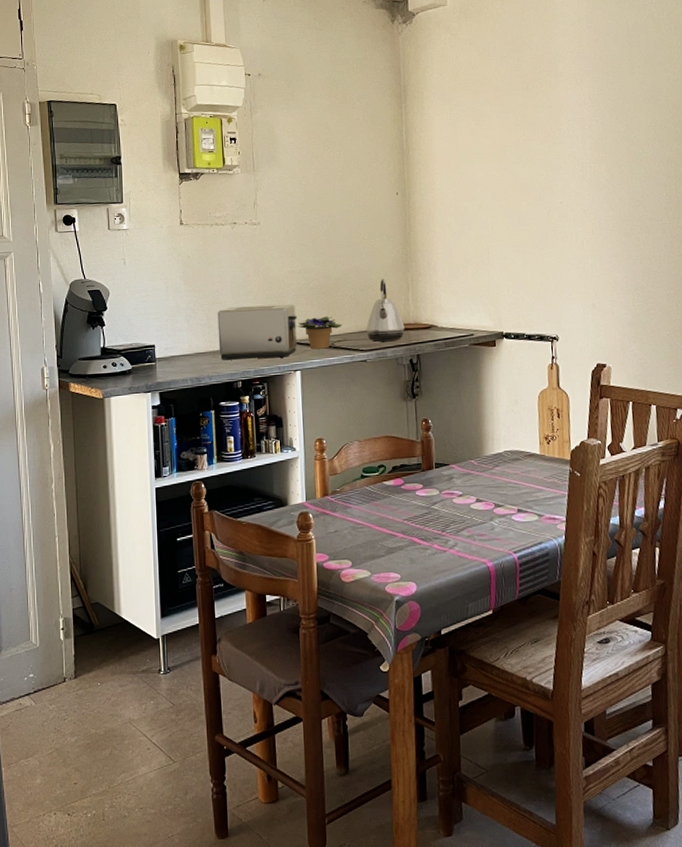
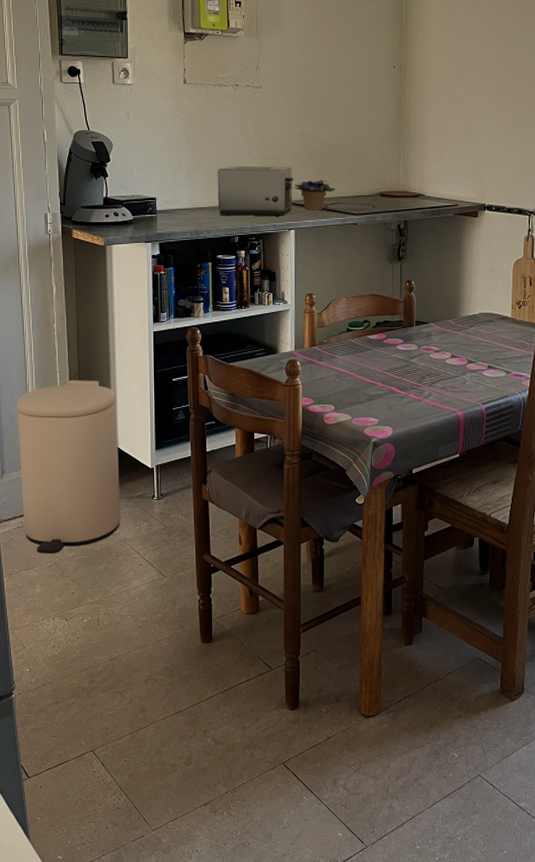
pedal bin: none [14,543,125,739] -> present [16,380,120,554]
kettle: present [365,279,405,342] -> none [357,148,395,207]

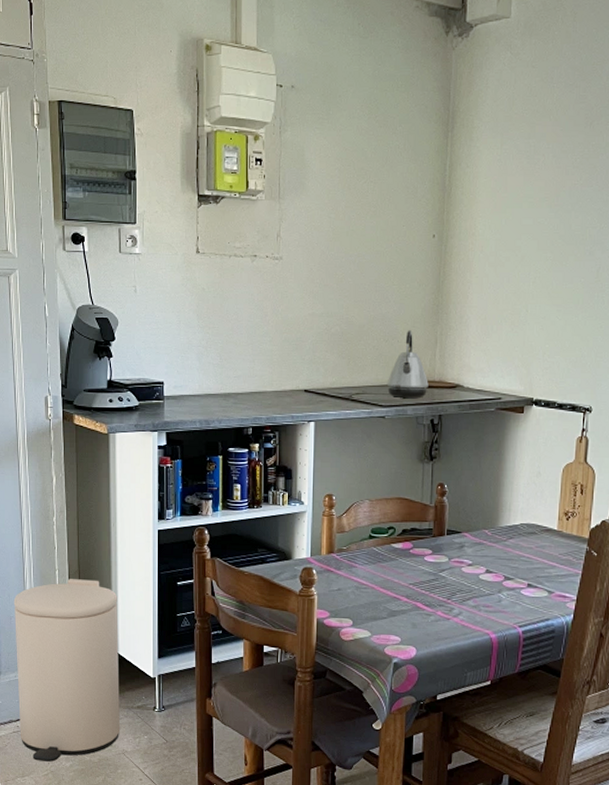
toaster: present [217,165,293,217] -> none [230,347,315,406]
potted flower: present [293,180,336,210] -> none [315,366,362,401]
kettle: none [357,148,395,207] -> present [386,330,429,399]

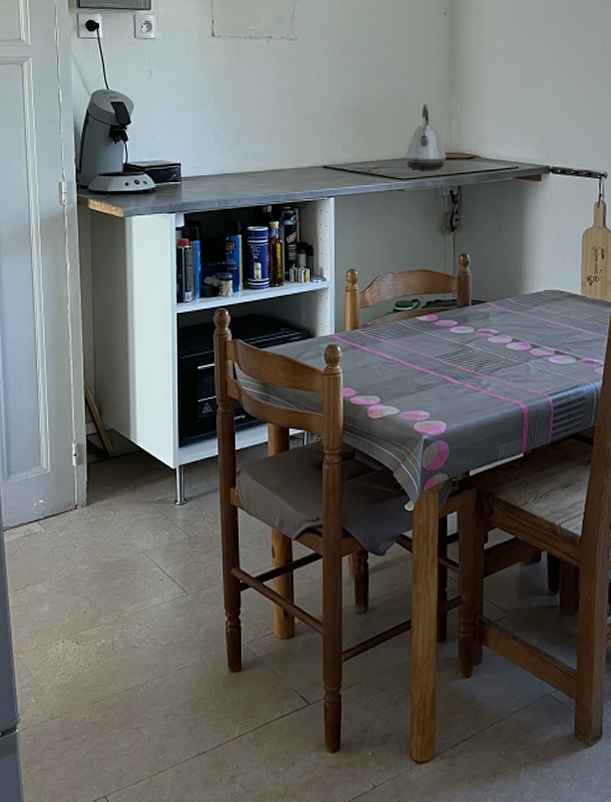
pedal bin: present [13,579,120,762] -> none [25,368,139,566]

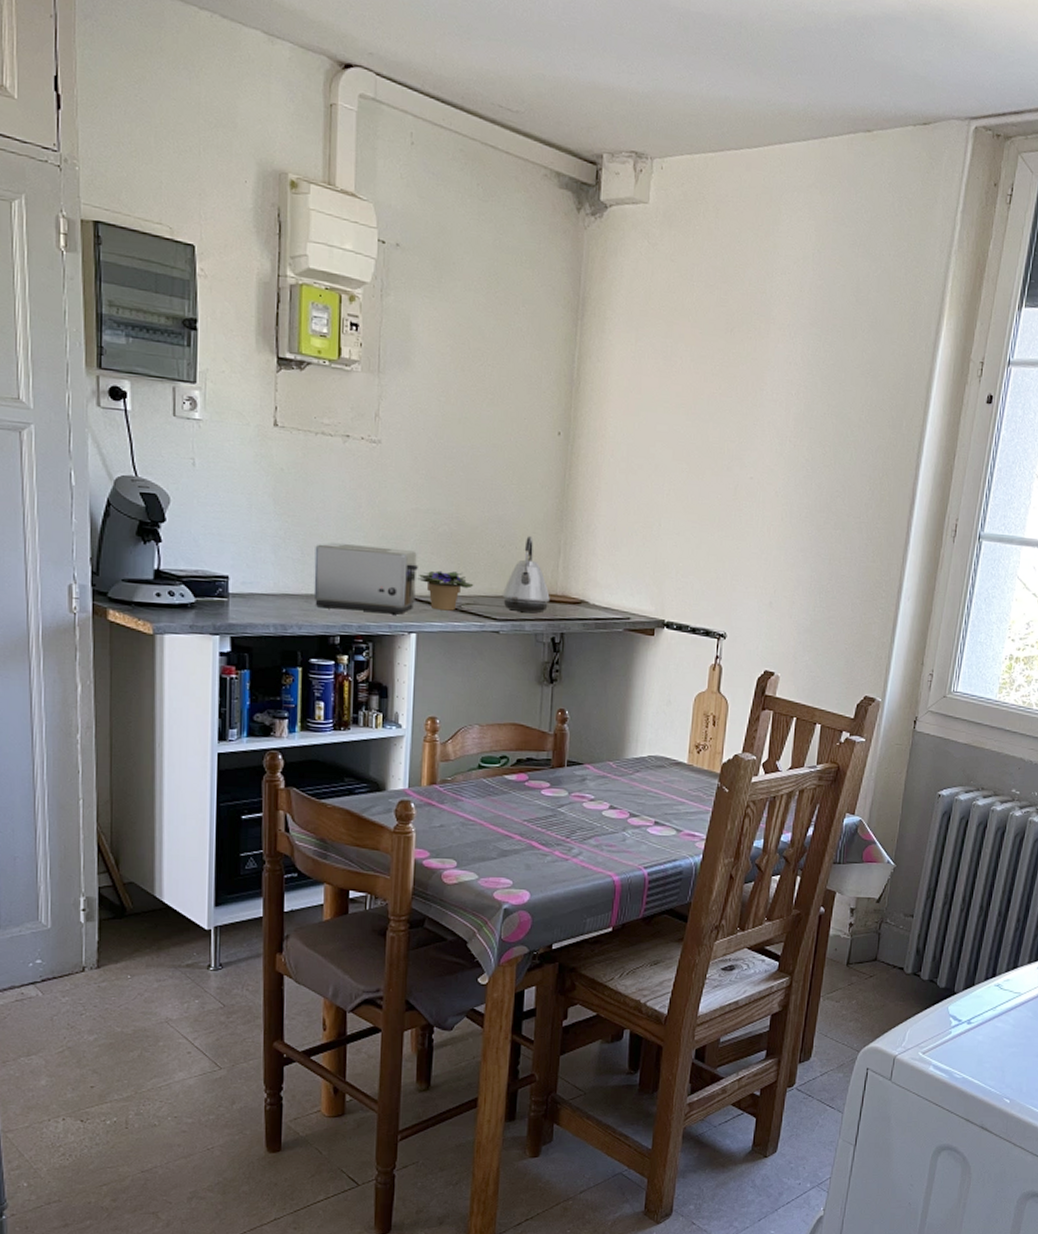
toaster: none [248,126,333,183] -> present [313,542,418,615]
potted flower: none [333,141,381,176] -> present [417,570,474,611]

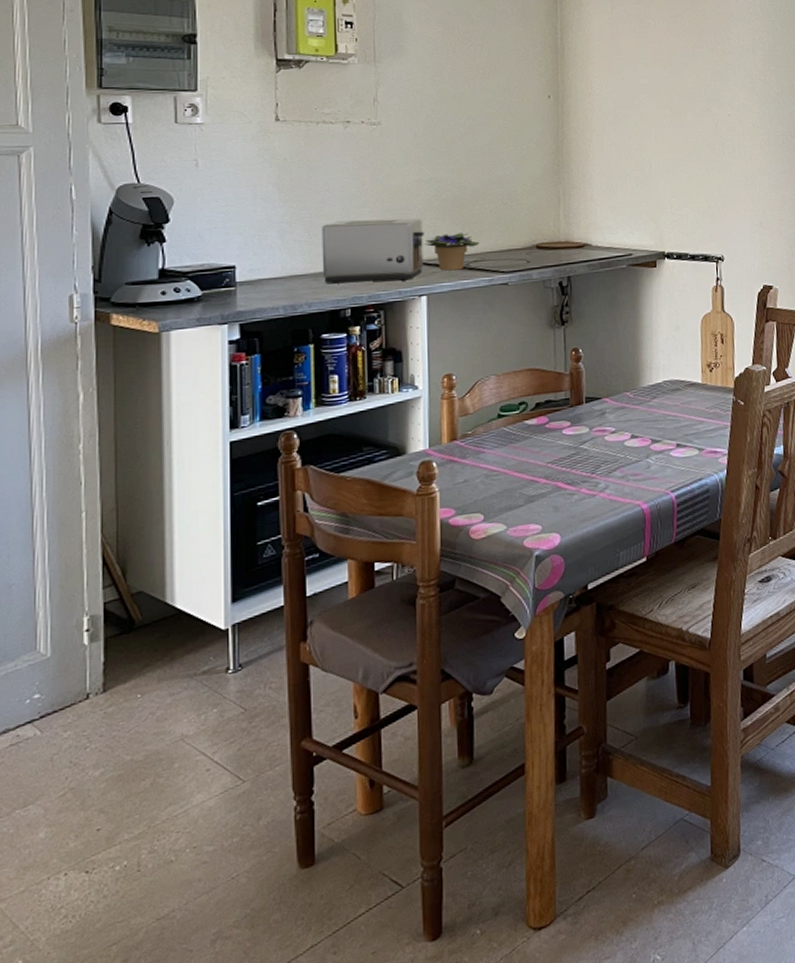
kettle: present [502,536,550,613] -> none [507,191,554,262]

